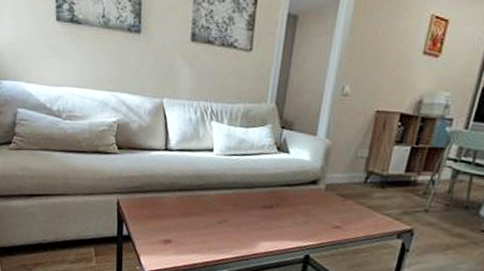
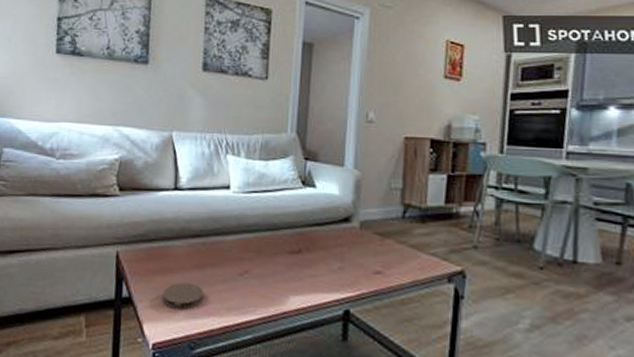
coaster: none [155,226,190,247] -> present [162,282,204,309]

